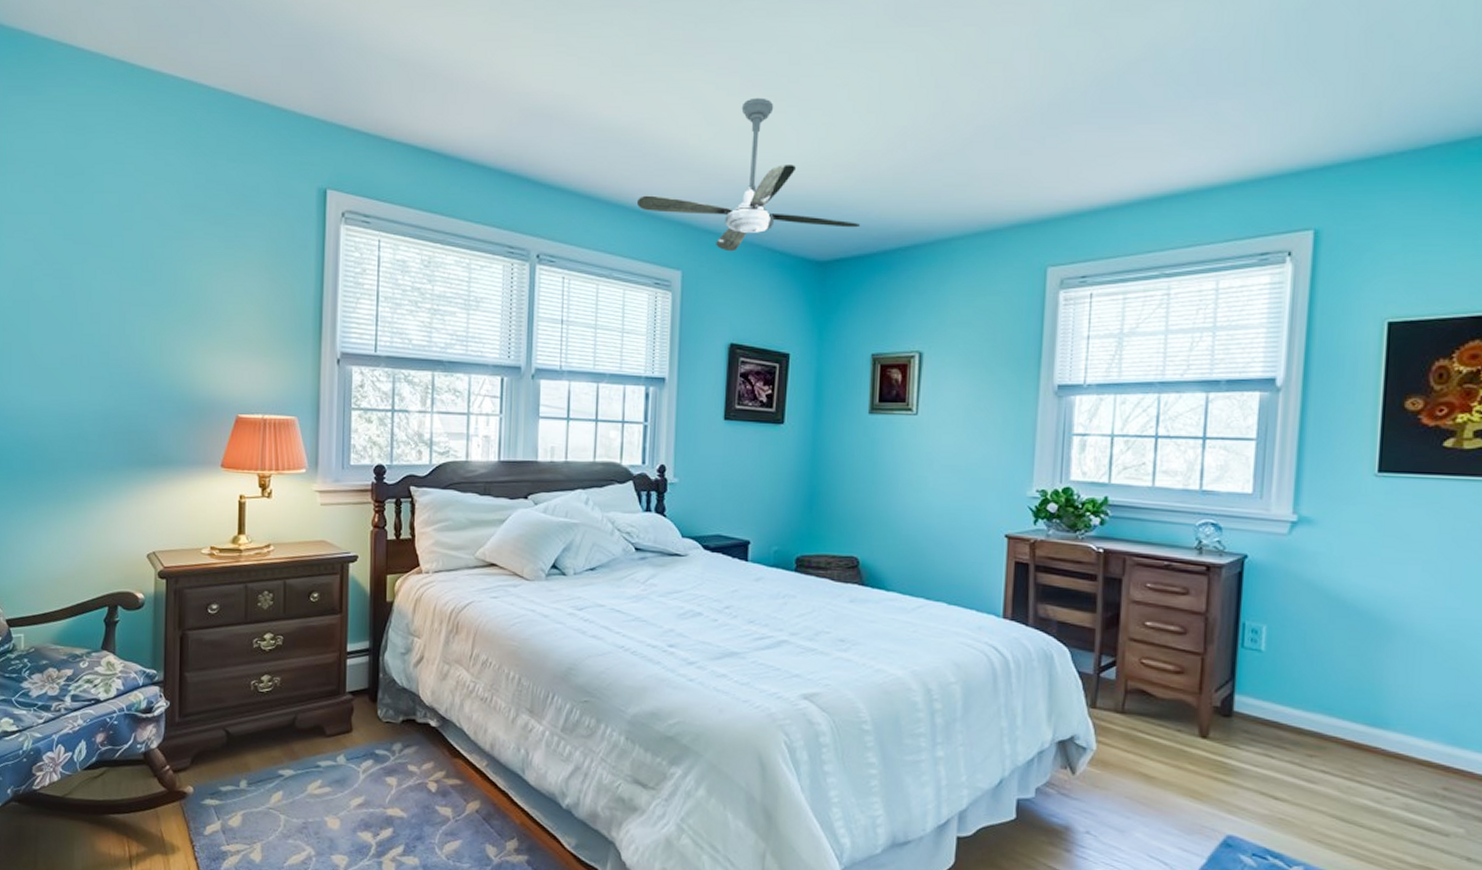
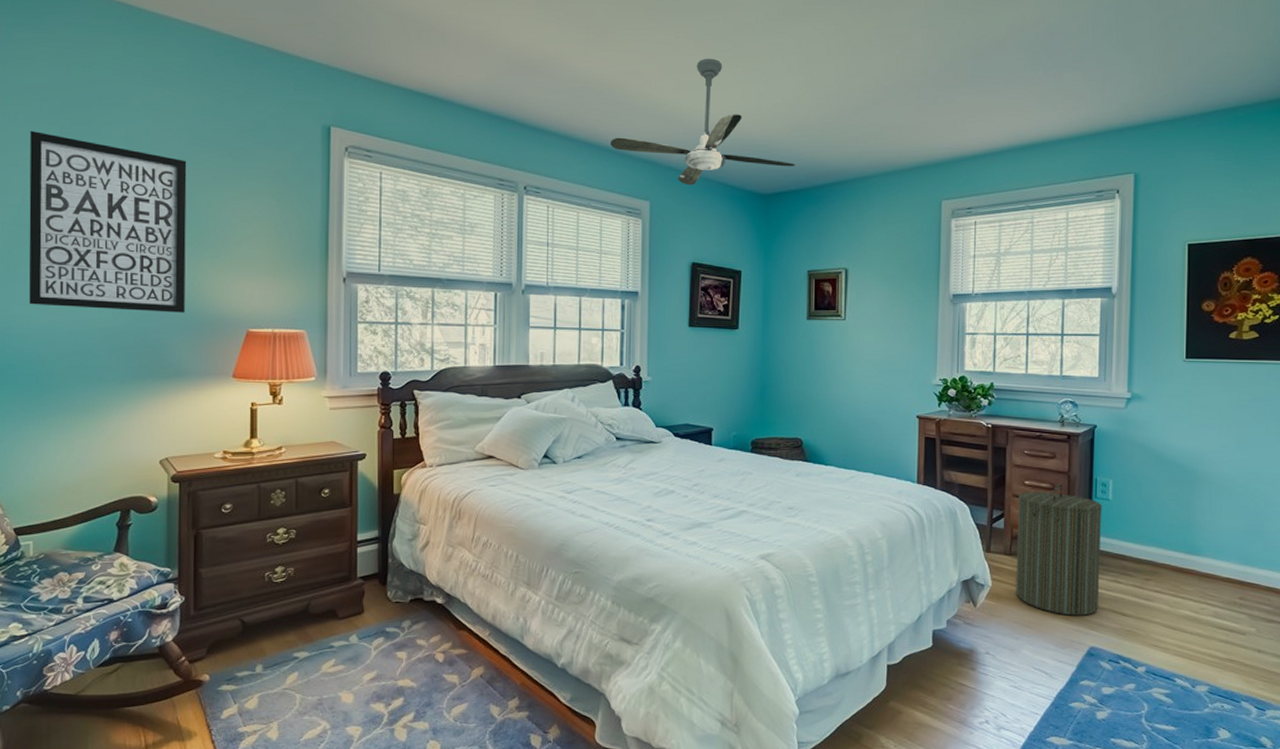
wall art: none [23,200,178,396] -> present [28,130,187,313]
laundry hamper: none [1128,627,1251,796] -> present [1016,483,1103,616]

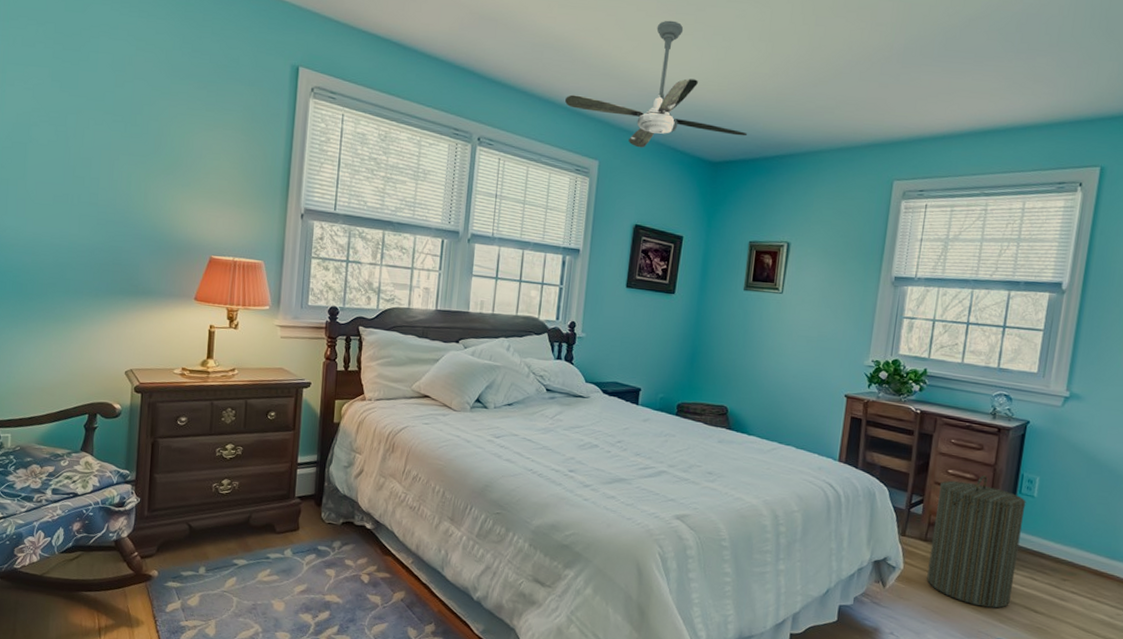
wall art: present [28,130,187,313] -> none [18,53,165,236]

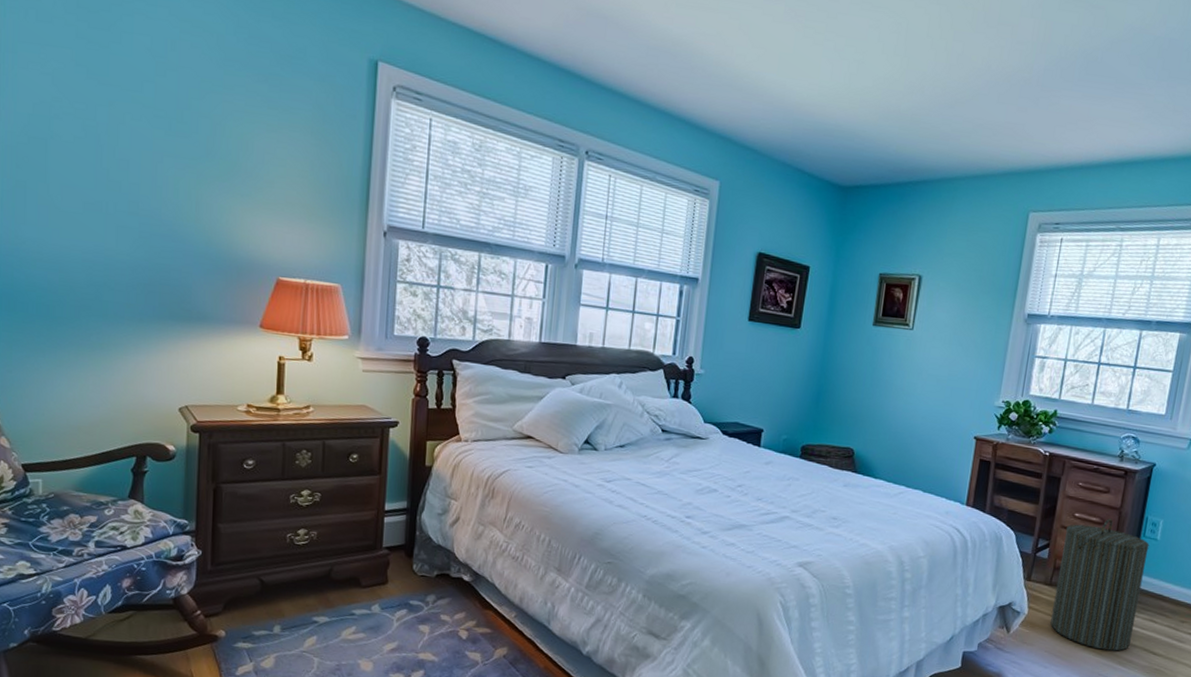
ceiling fan: present [565,20,748,148] -> none [683,27,880,169]

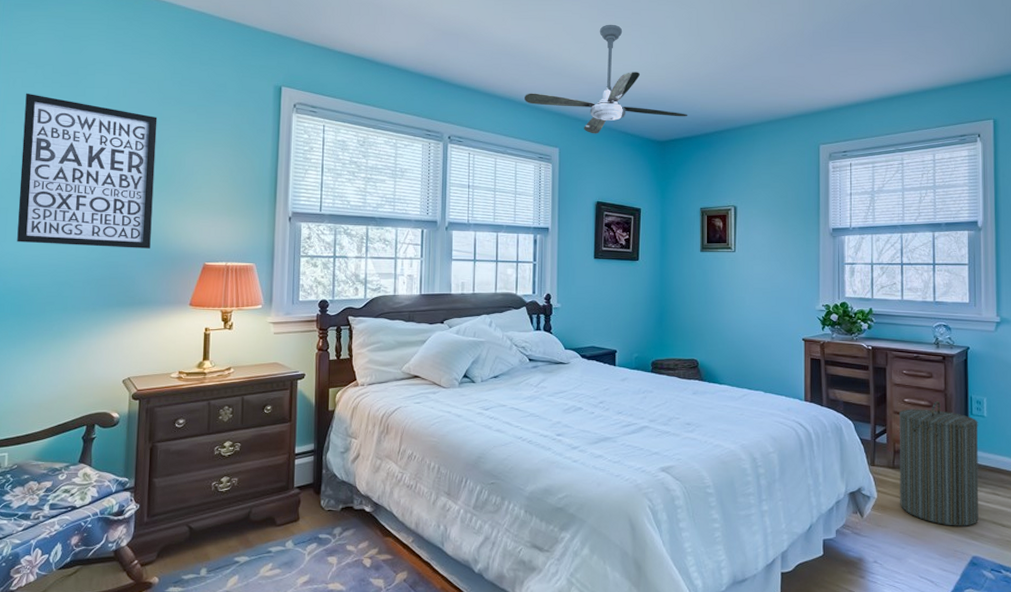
wall art: none [39,30,217,253] -> present [17,93,158,249]
ceiling fan: none [683,27,880,169] -> present [525,24,688,134]

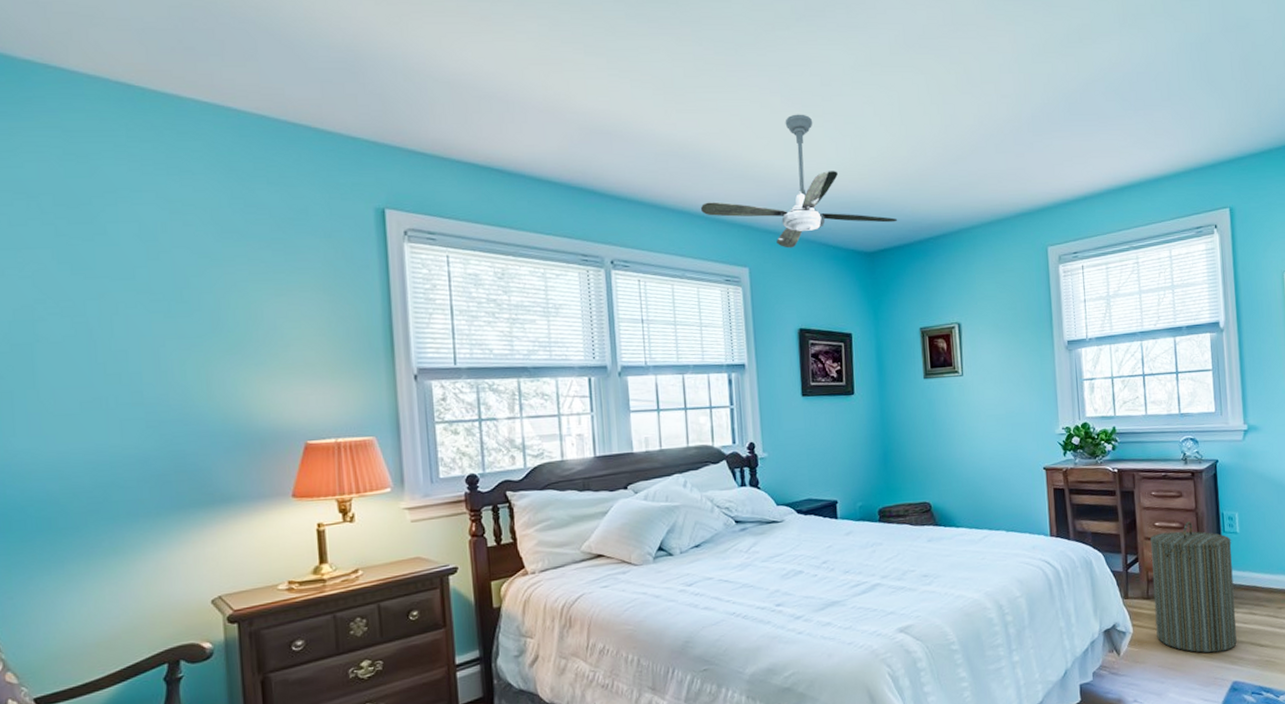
wall art: present [17,93,158,249] -> none [17,234,228,436]

